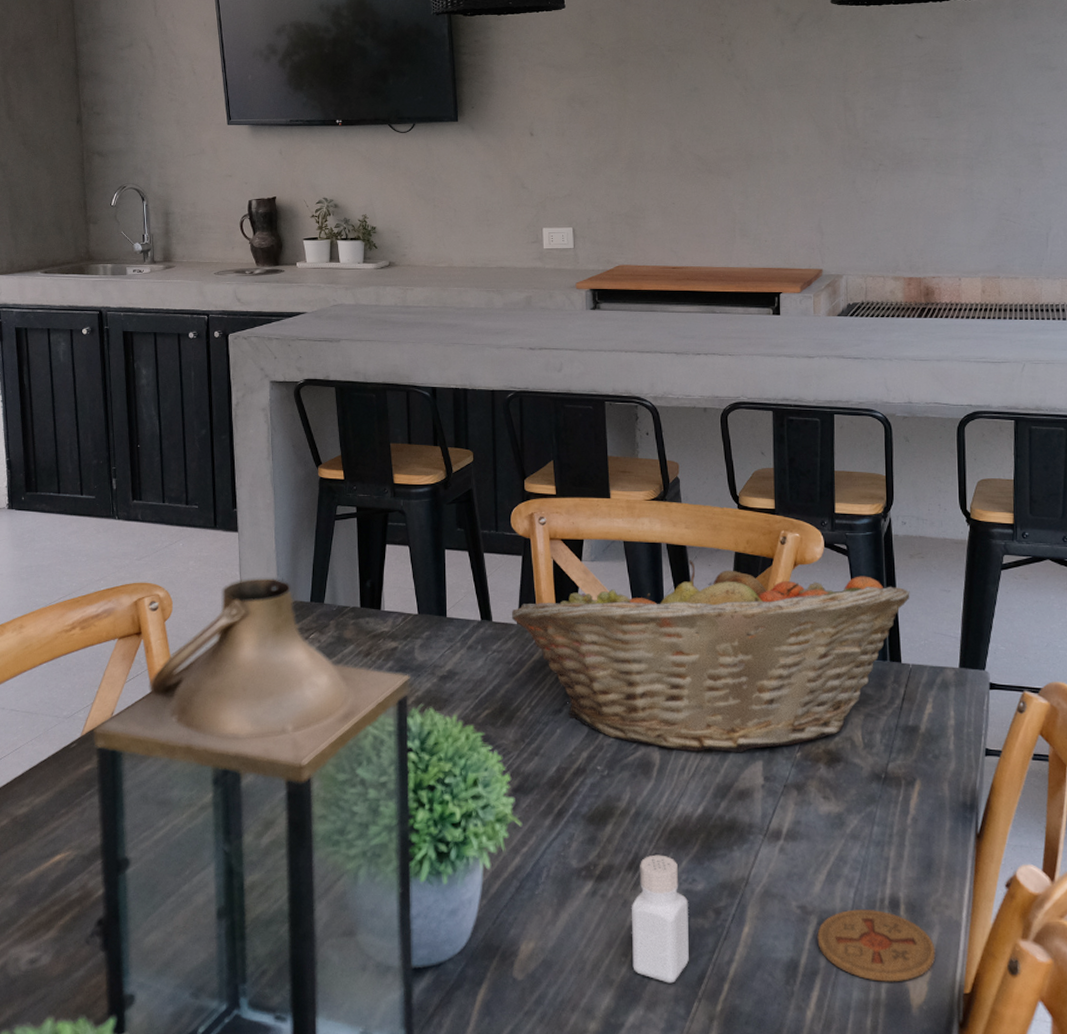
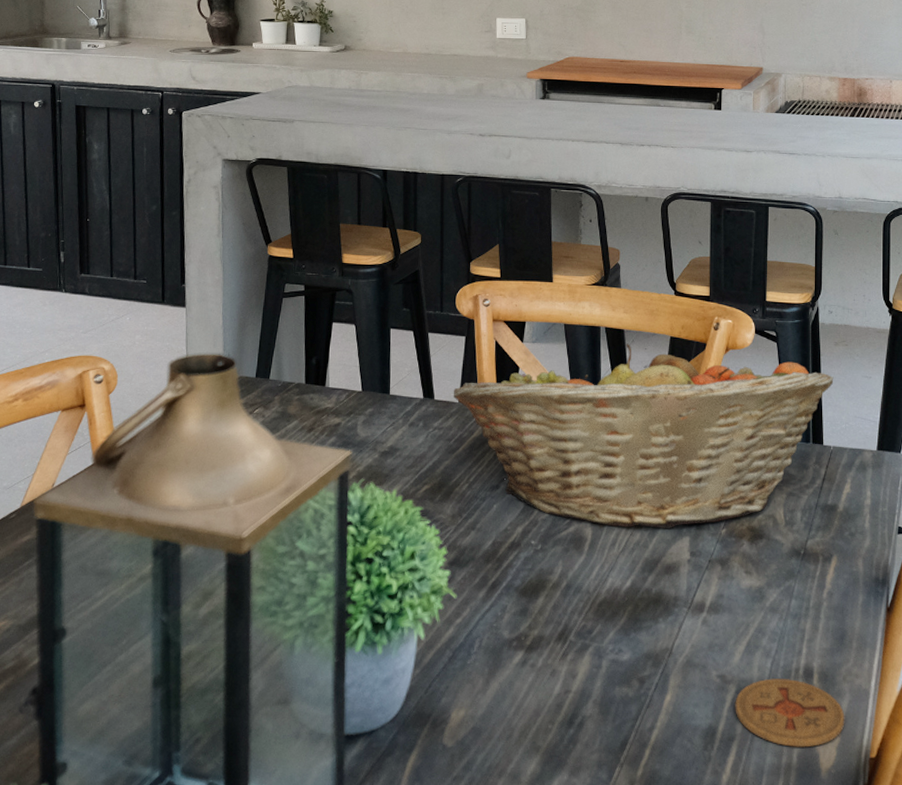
pepper shaker: present [632,854,689,983] -> none [559,626,614,749]

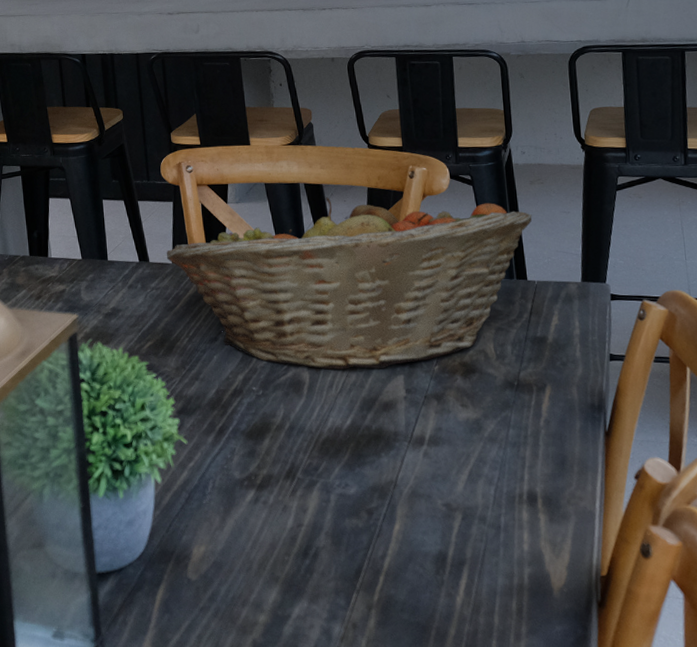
coaster: present [735,678,845,748] -> none [462,504,573,569]

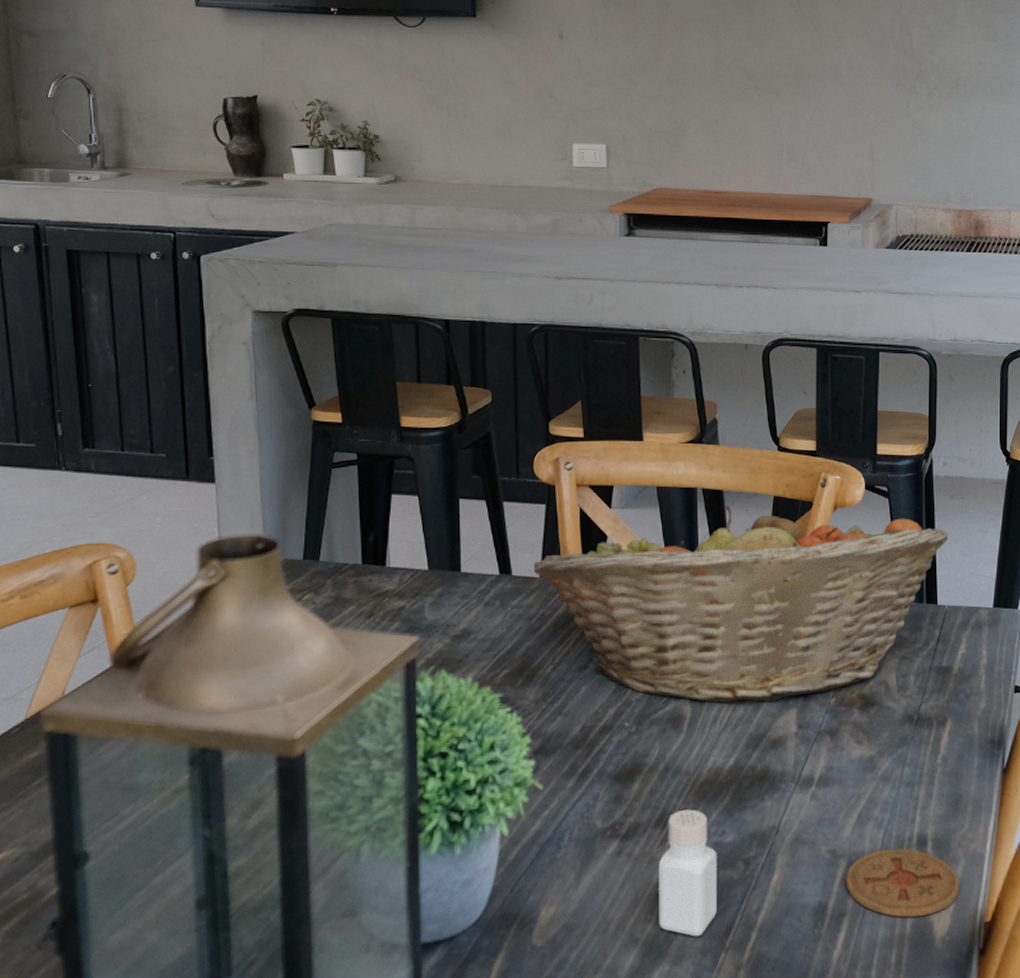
pepper shaker: none [291,463,346,578] -> present [659,809,717,937]
coaster: none [462,504,573,569] -> present [846,849,960,918]

